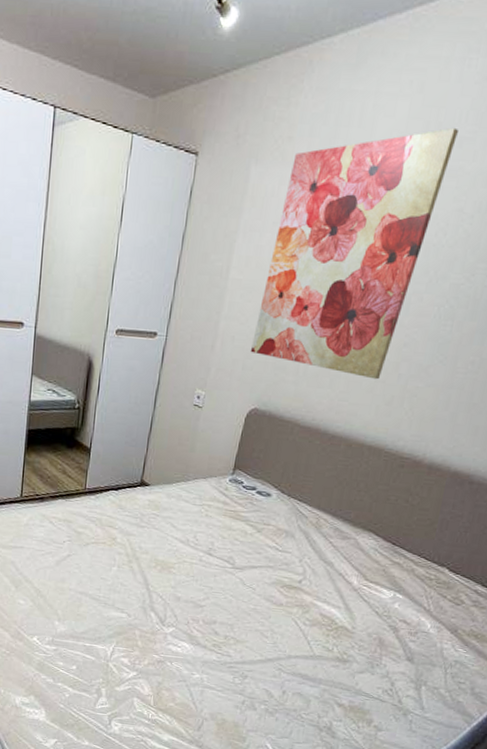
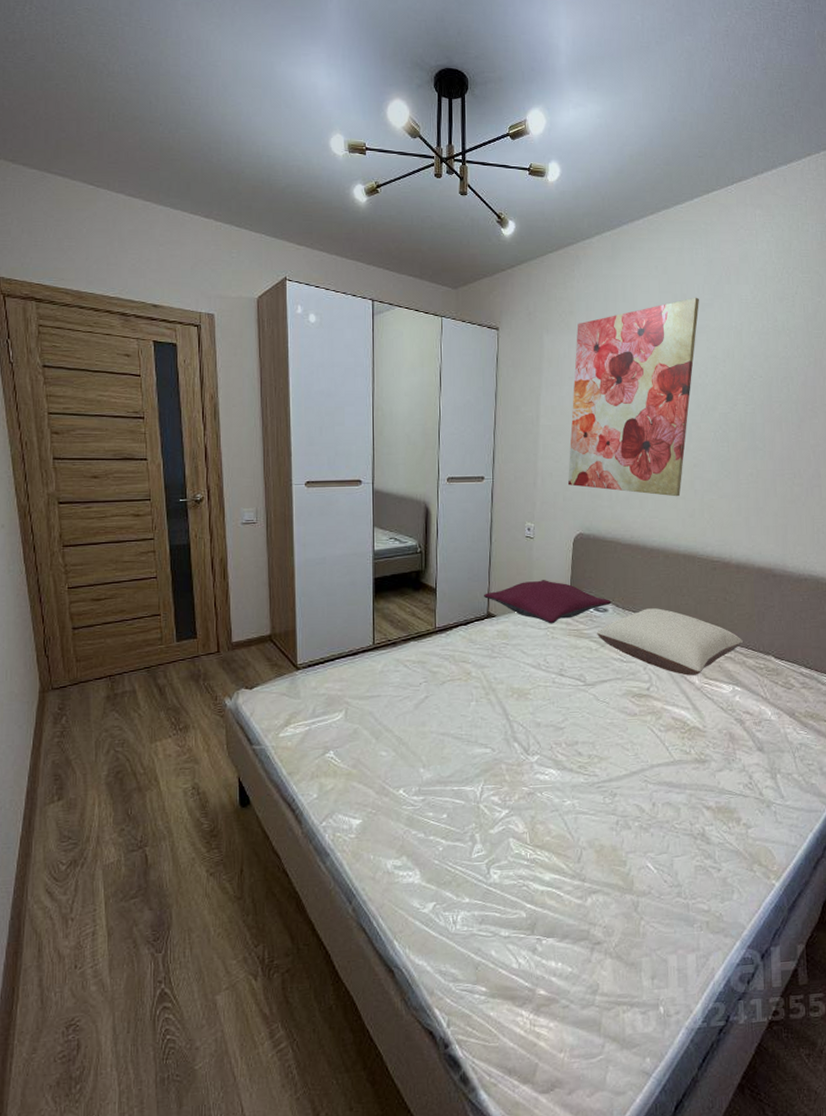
pillow: none [140,453,277,502] -> present [484,580,612,624]
pillow: none [254,499,418,576] -> present [596,608,744,676]

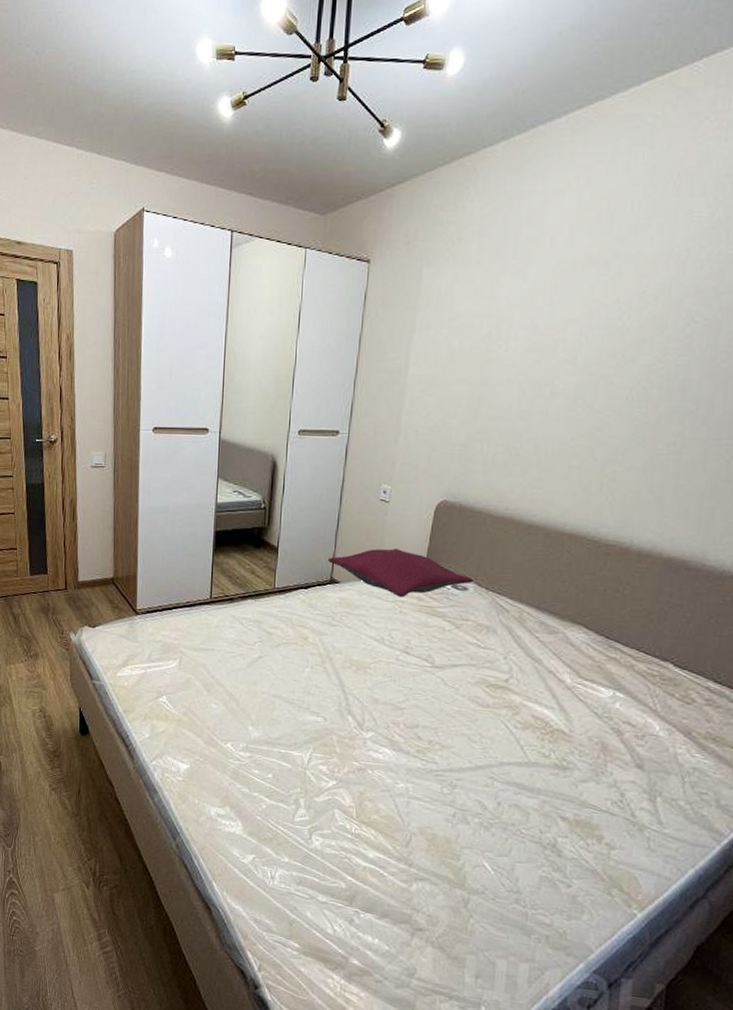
wall art: present [567,297,699,497] -> none [434,215,632,466]
pillow: present [596,608,744,676] -> none [451,592,635,673]

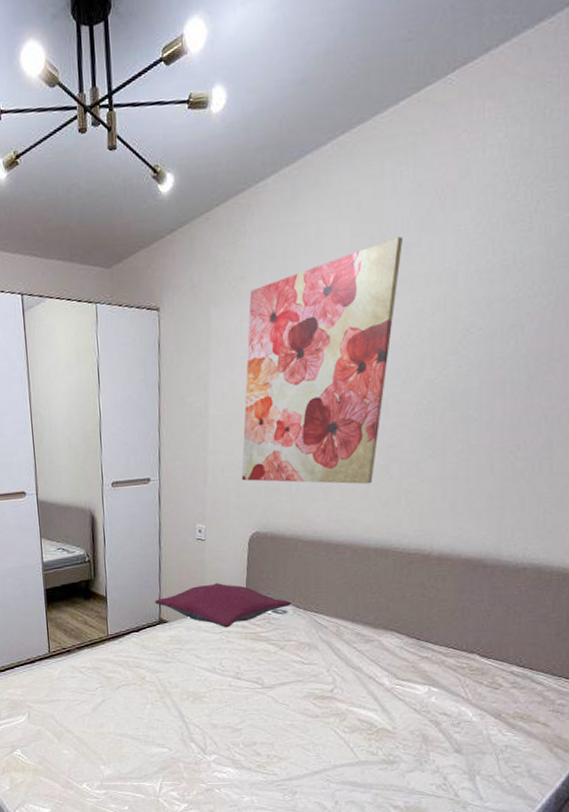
wall art: none [434,215,632,466] -> present [241,236,403,485]

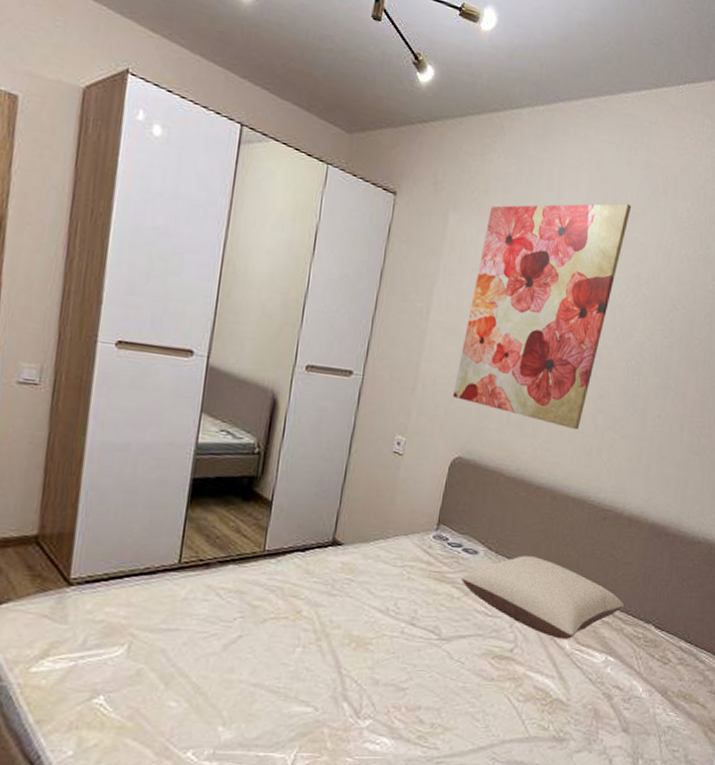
pillow: present [155,583,292,628] -> none [331,506,484,562]
pillow: none [274,607,443,677] -> present [461,555,625,639]

